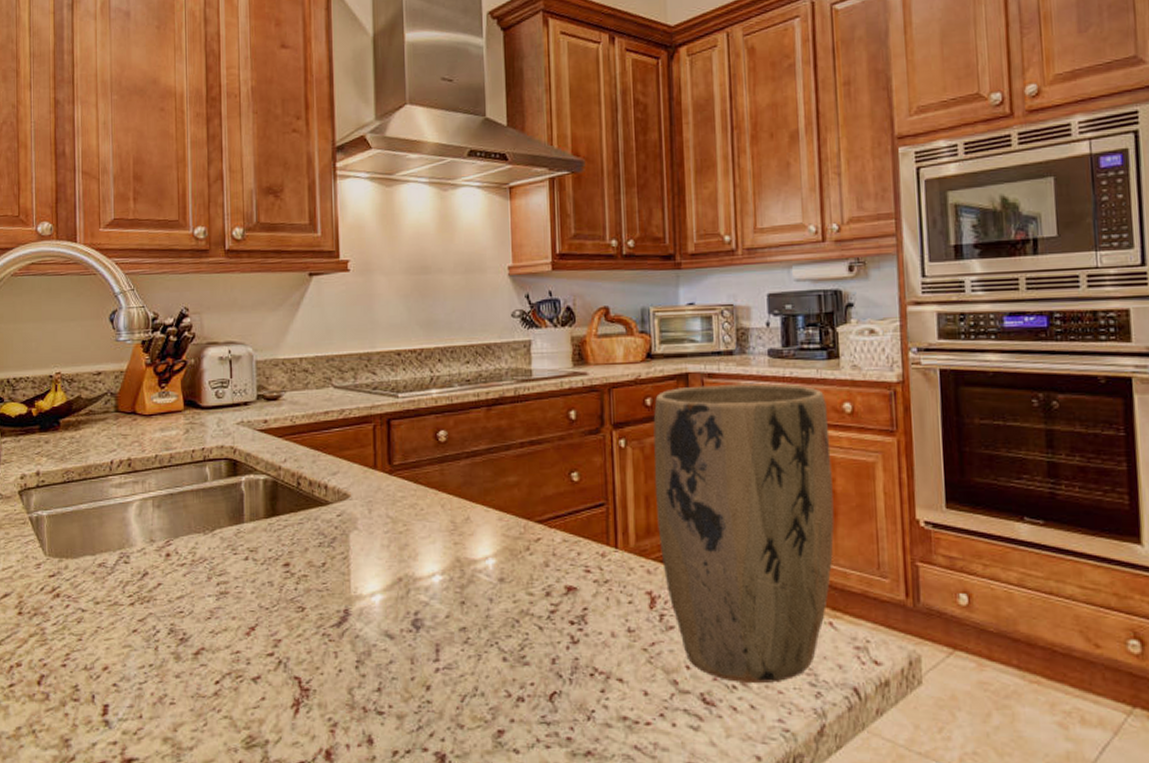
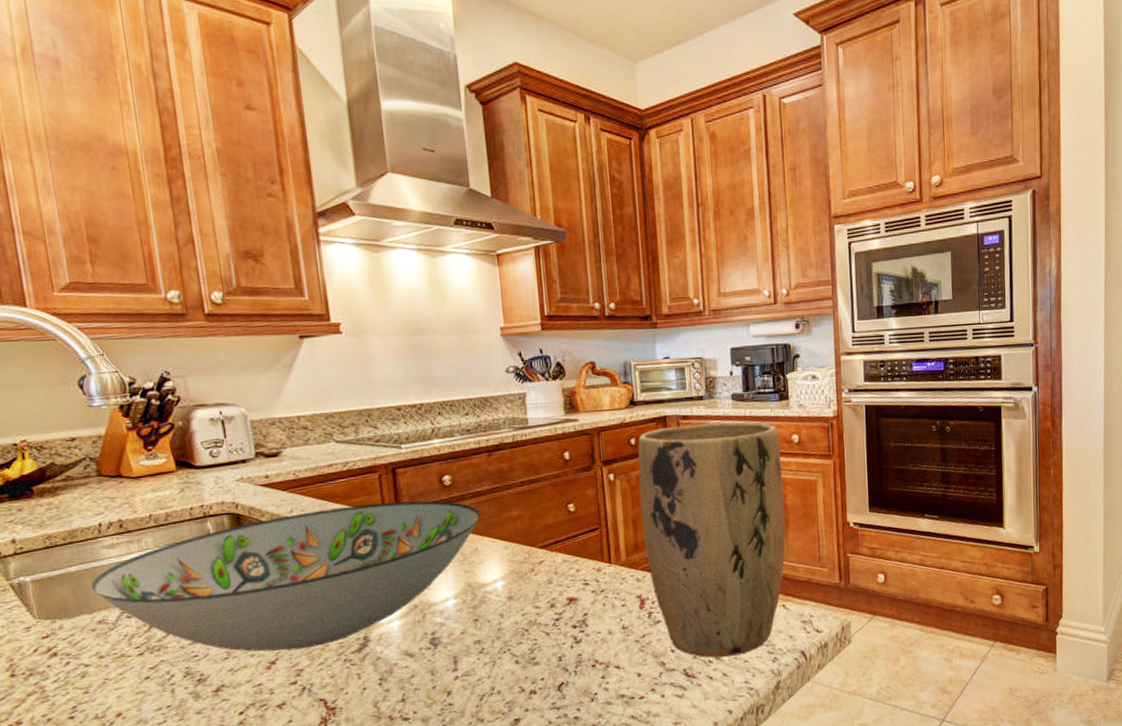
decorative bowl: none [96,457,475,616] -> present [90,500,480,652]

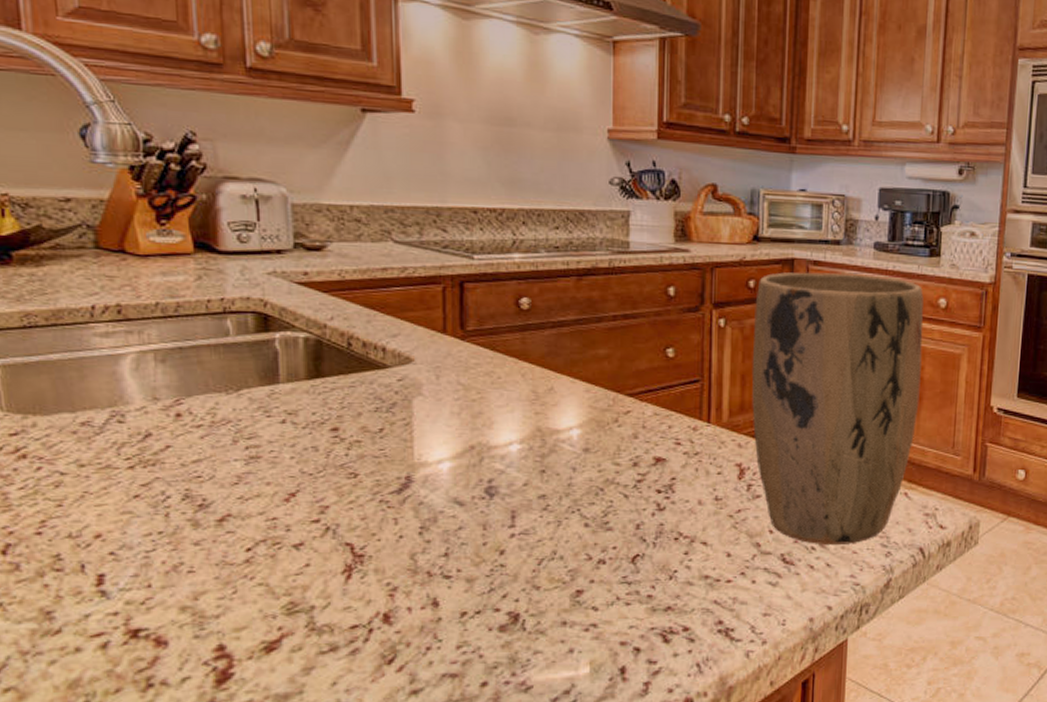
decorative bowl: present [90,500,480,652] -> none [75,320,560,483]

